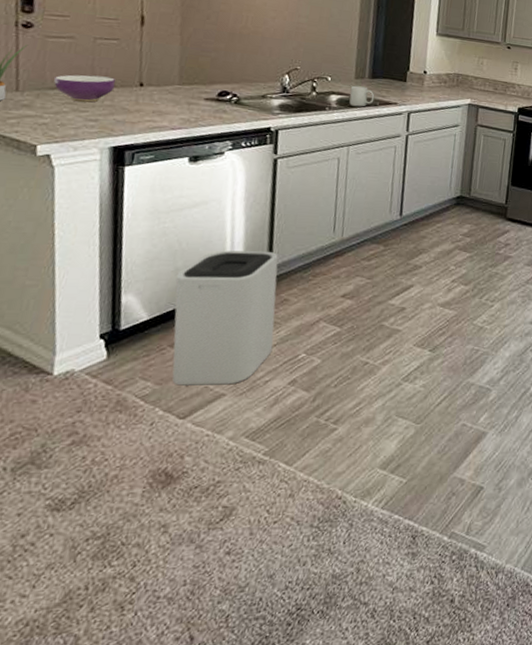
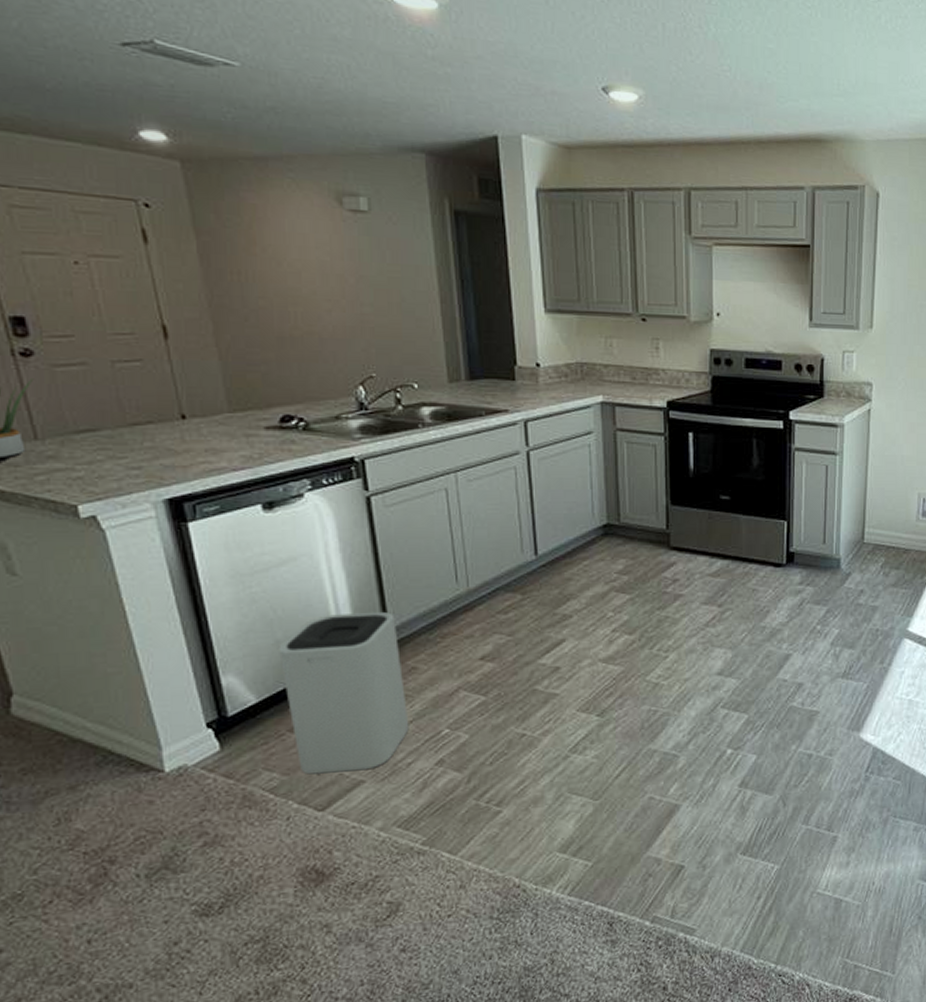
bowl: present [53,74,116,102] -> none [75,410,152,446]
mug: present [349,85,375,107] -> none [445,391,478,420]

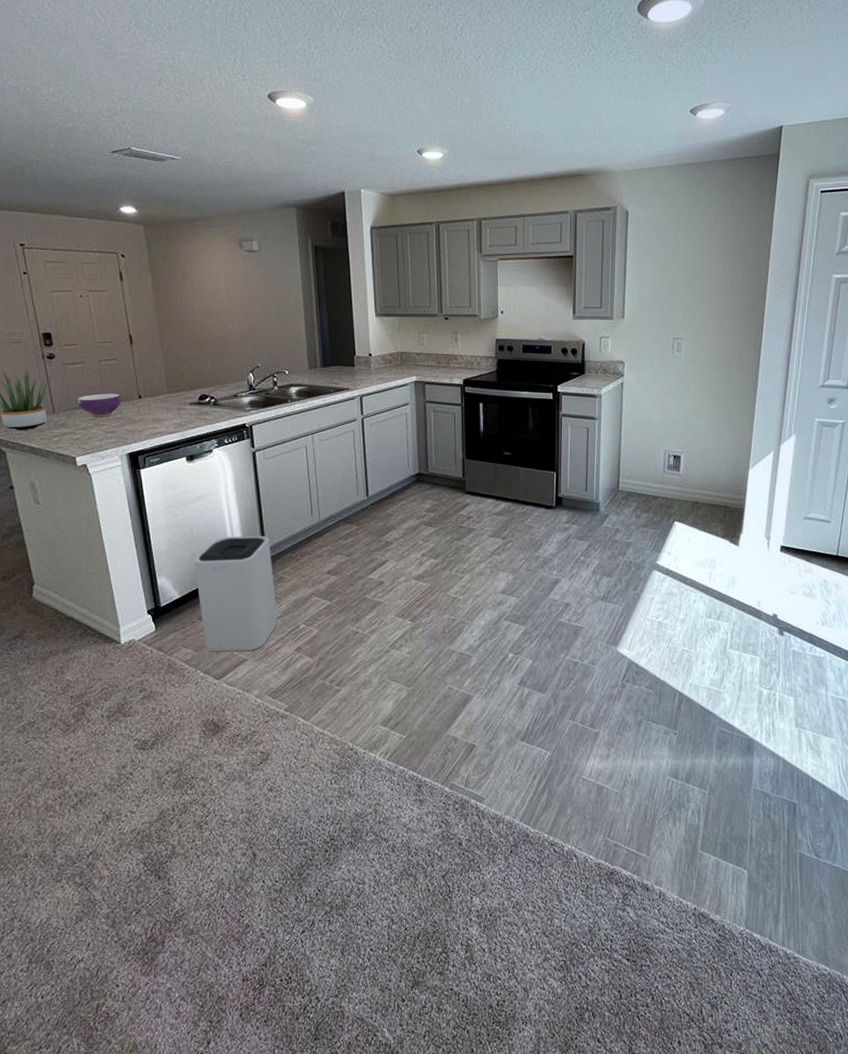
bowl: none [75,410,152,446] -> present [77,393,121,417]

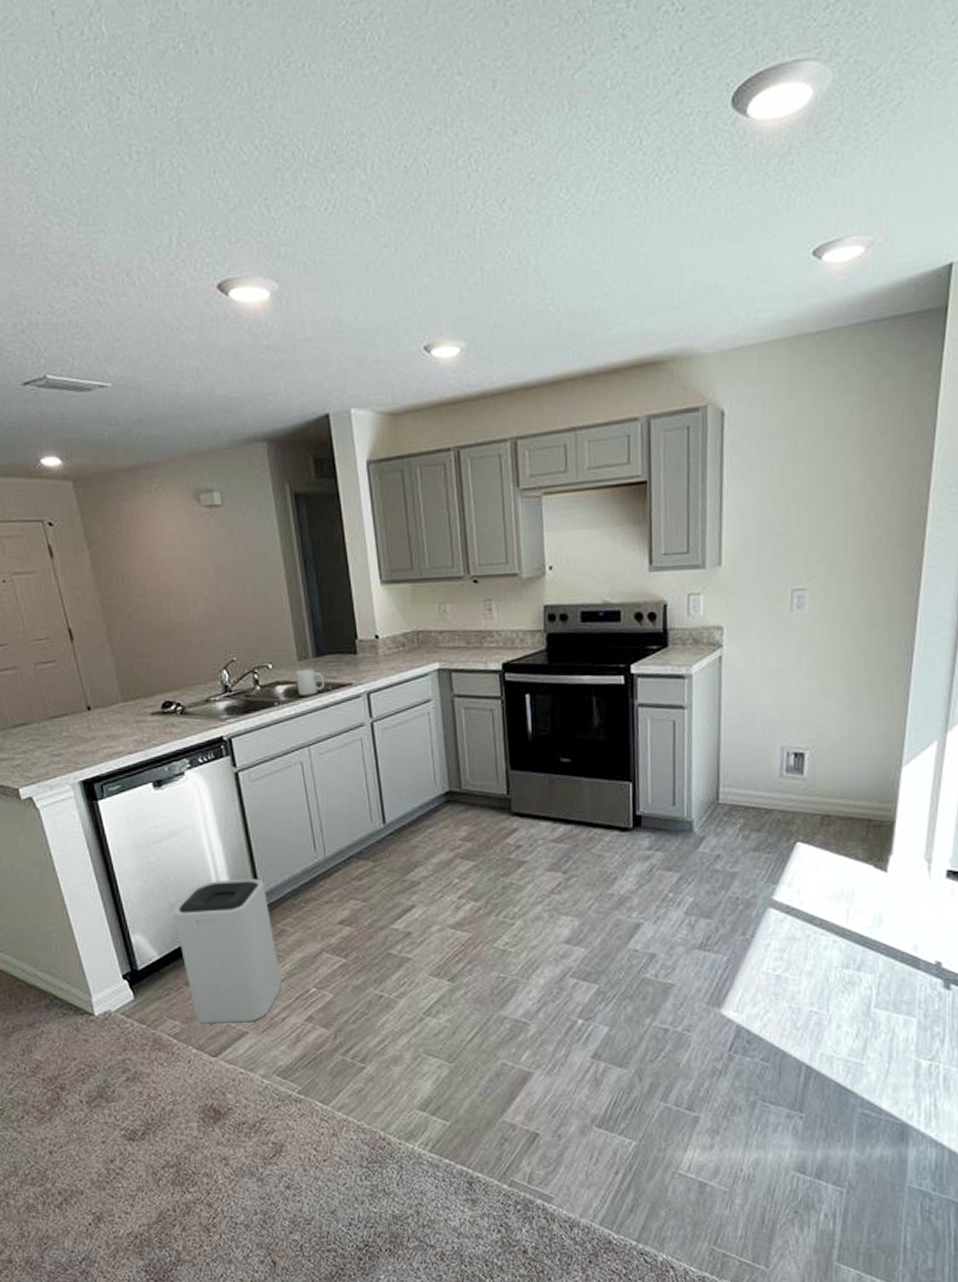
bowl: present [77,393,121,417] -> none [12,705,67,737]
mug: none [306,376,329,396] -> present [295,668,325,696]

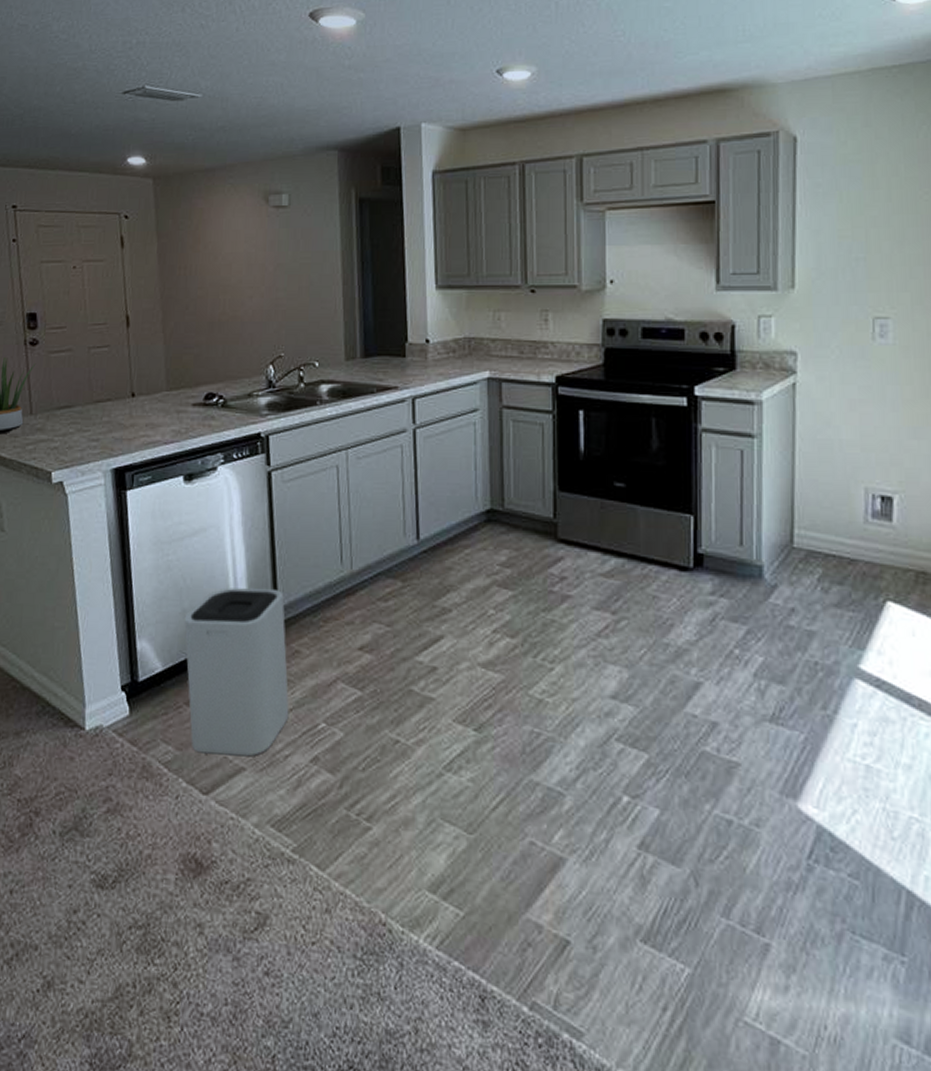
mug: present [295,668,325,696] -> none [341,369,371,397]

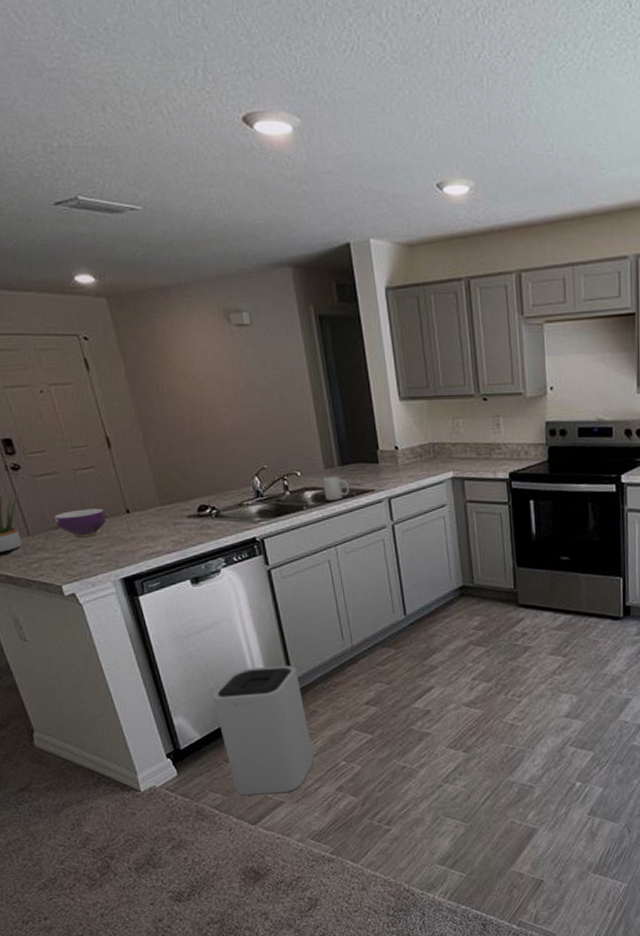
bowl: none [59,389,111,420] -> present [53,508,107,538]
mug: none [341,369,371,397] -> present [322,476,350,501]

